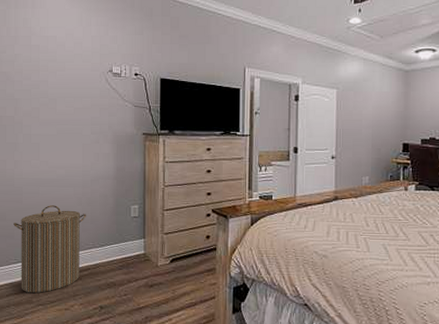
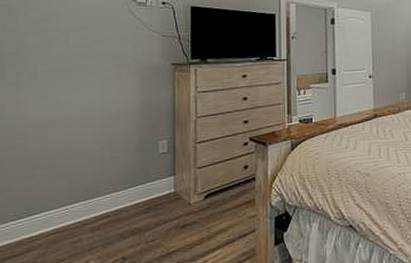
laundry hamper: present [13,205,86,293] -> none [13,148,105,253]

